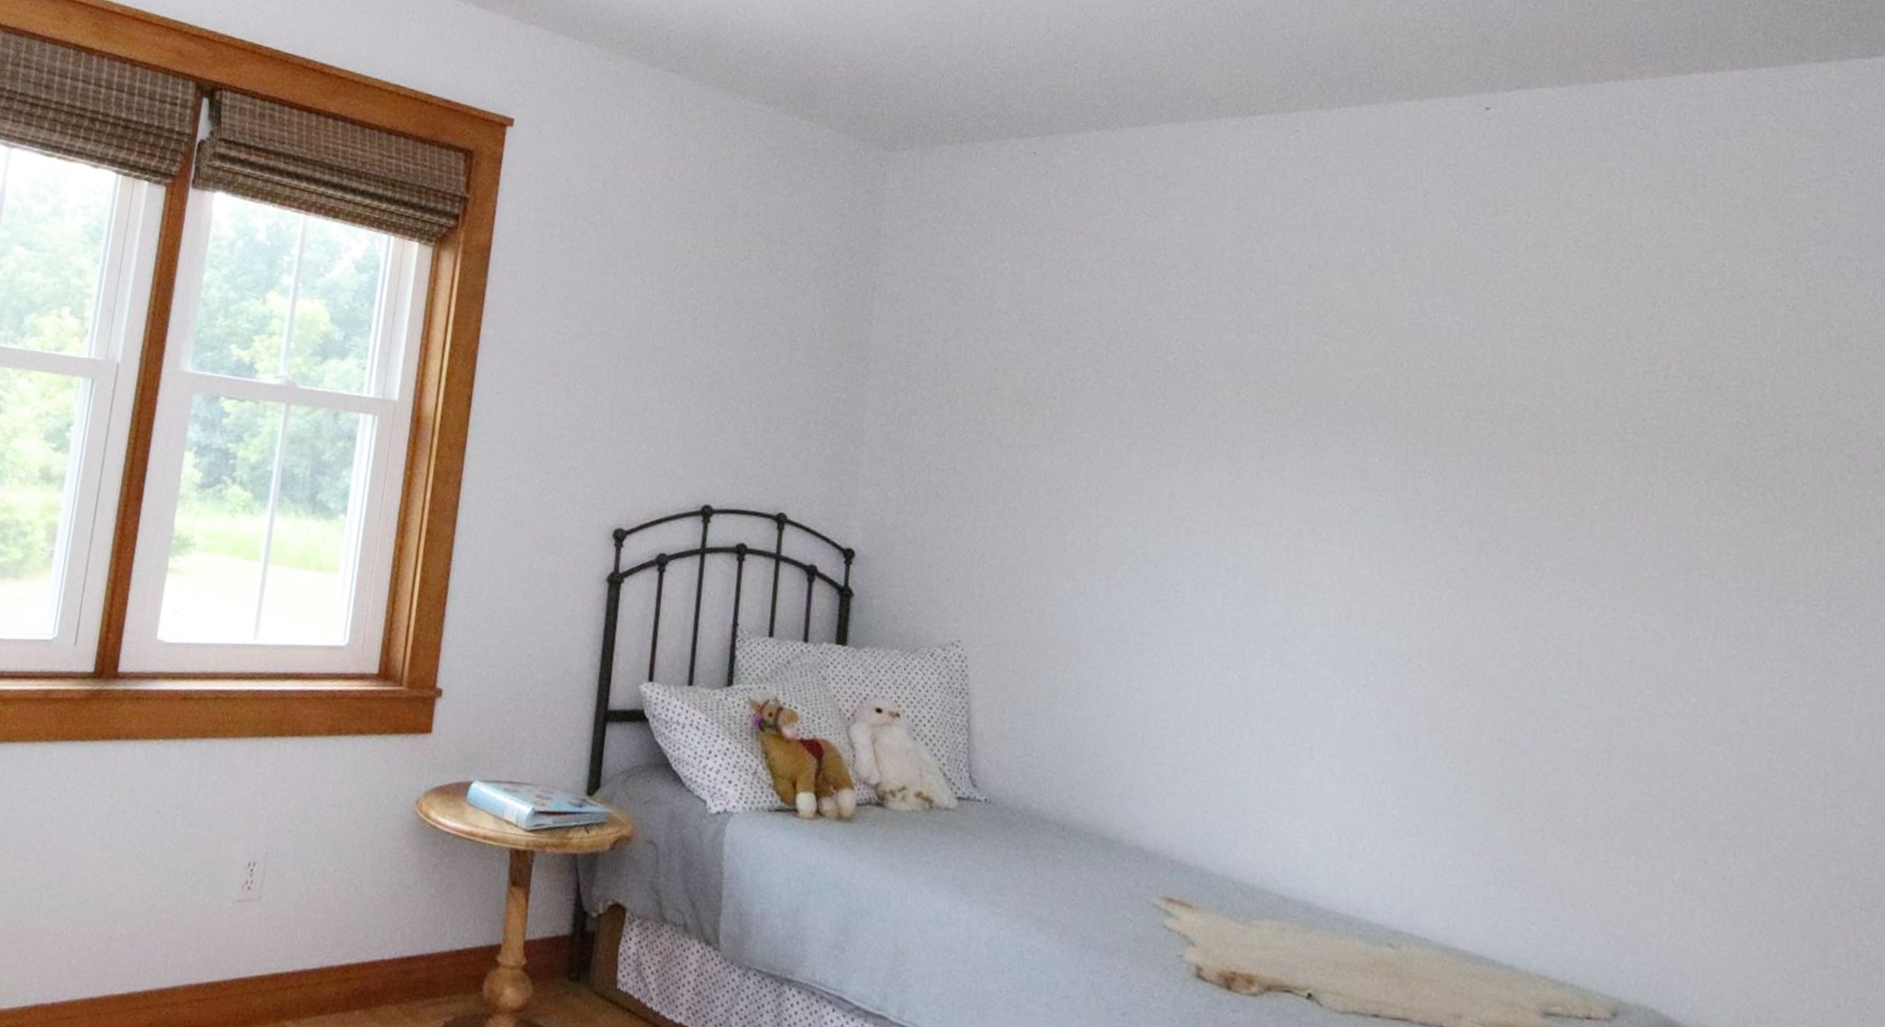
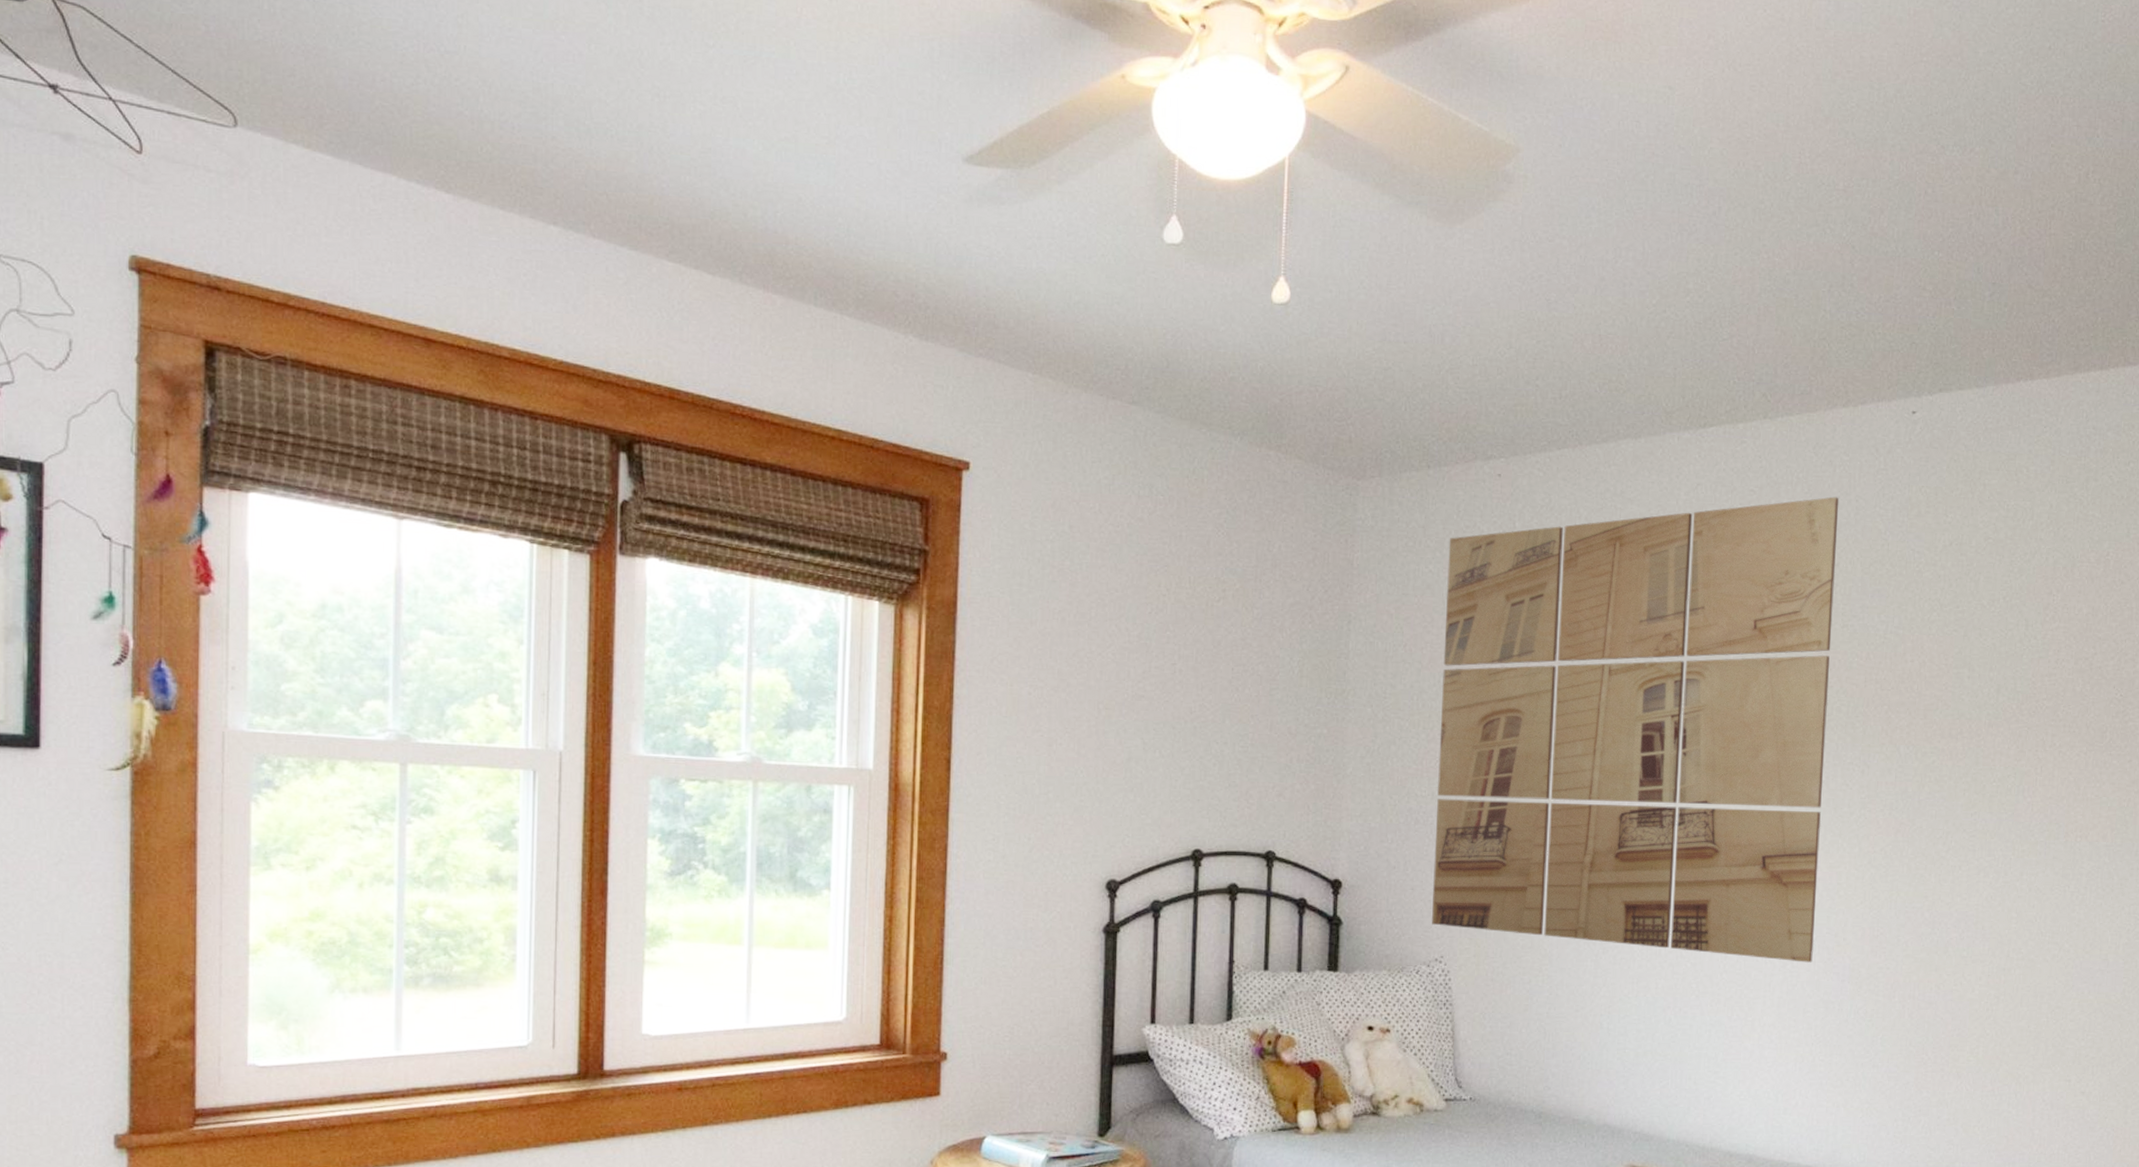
wall art: none [949,190,1405,689] -> present [1432,497,1839,963]

